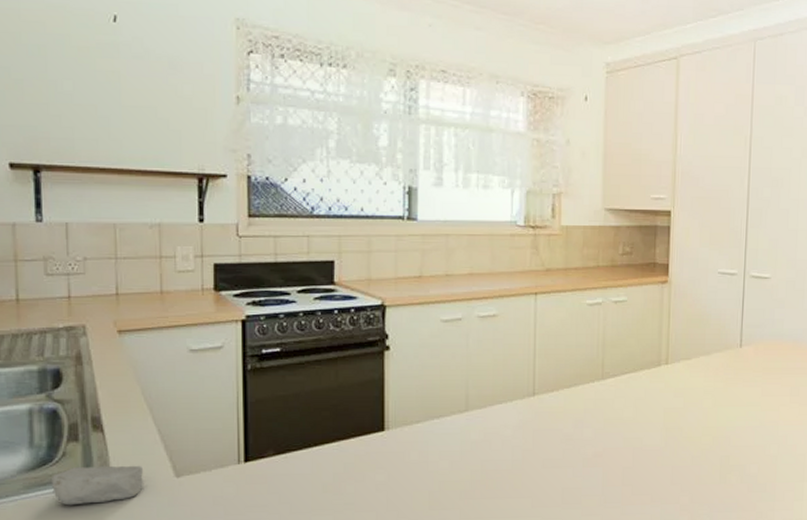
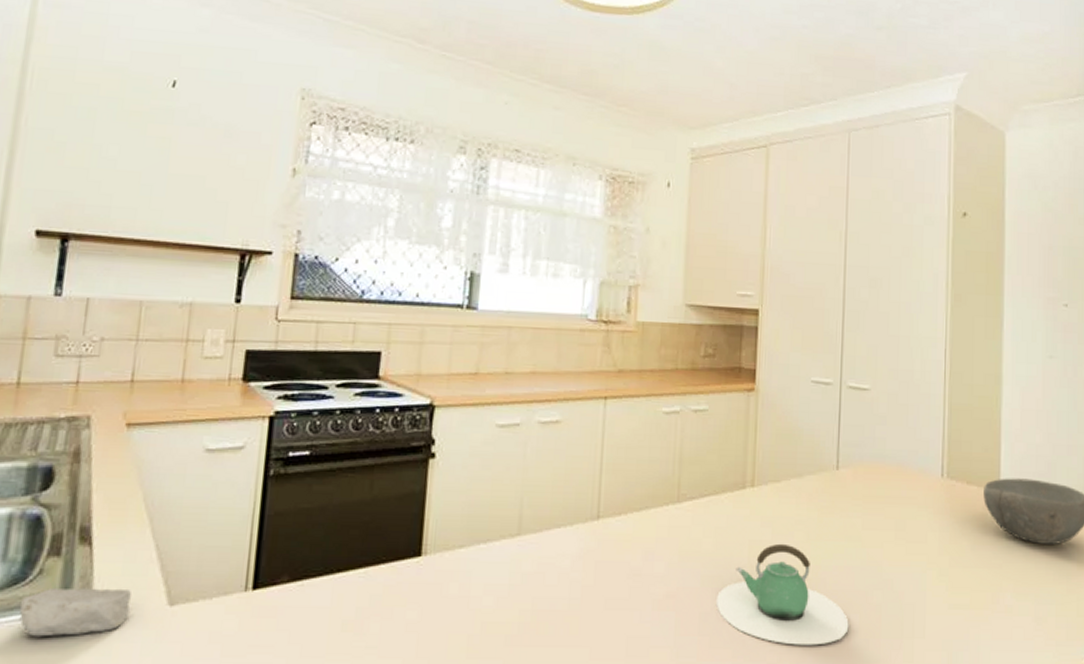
teapot: none [636,410,749,491] -> present [715,543,849,646]

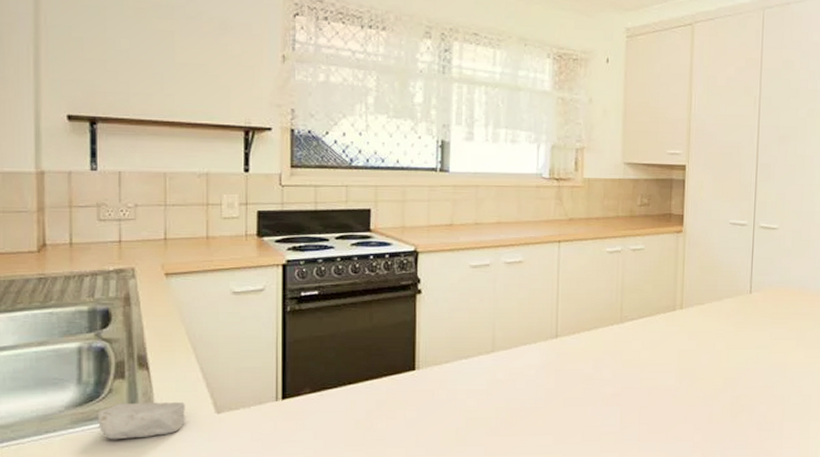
teapot: present [715,543,849,646] -> none [652,352,759,429]

